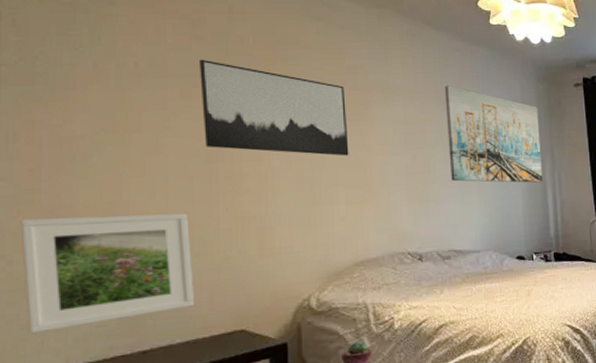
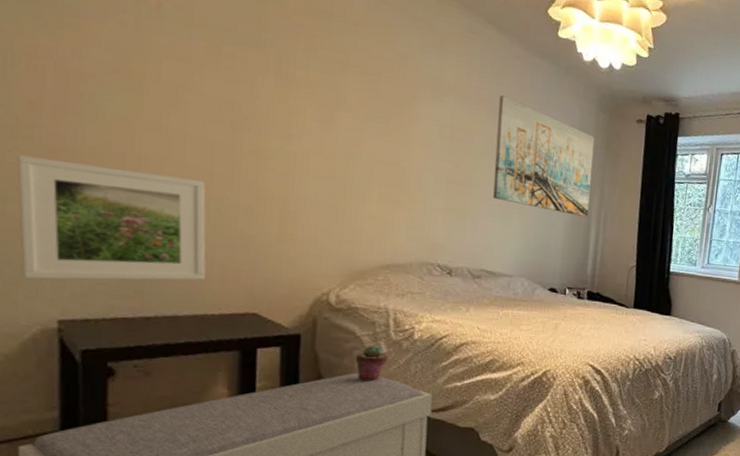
wall art: present [200,59,349,156] -> none [230,12,390,152]

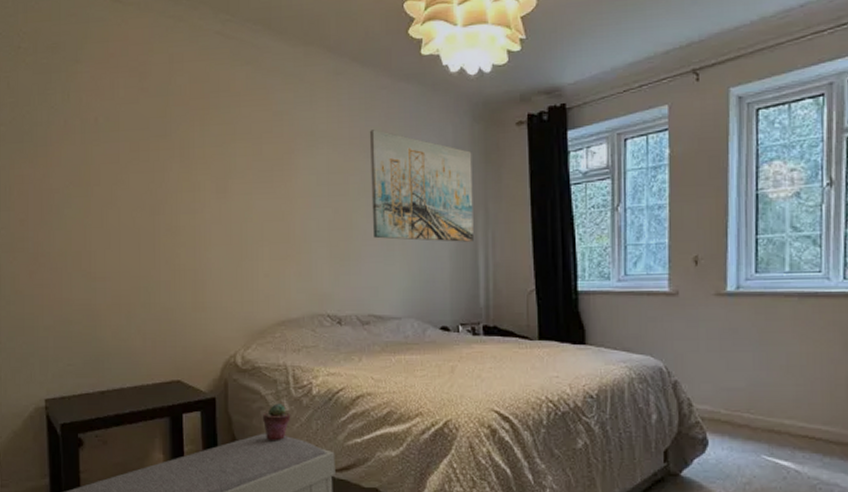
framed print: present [17,154,206,281] -> none [15,264,140,367]

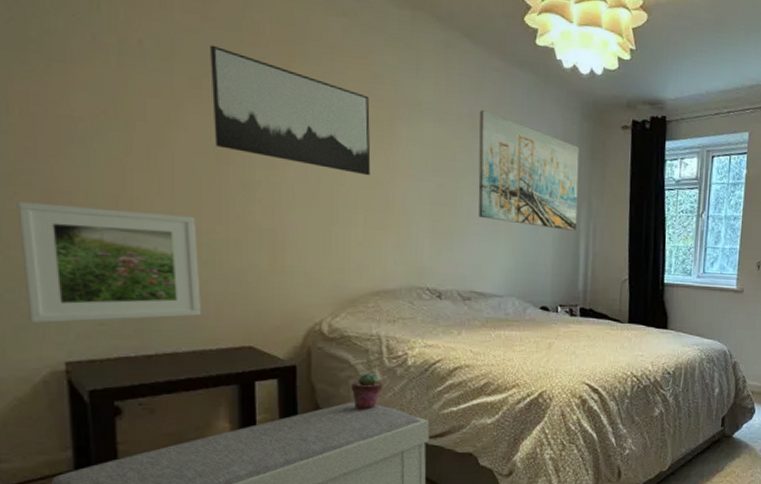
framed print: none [15,264,140,367] -> present [17,201,201,324]
wall art: none [145,111,274,210] -> present [210,44,371,176]

